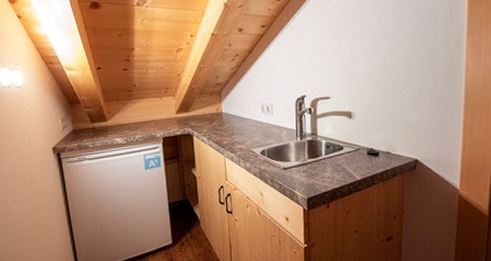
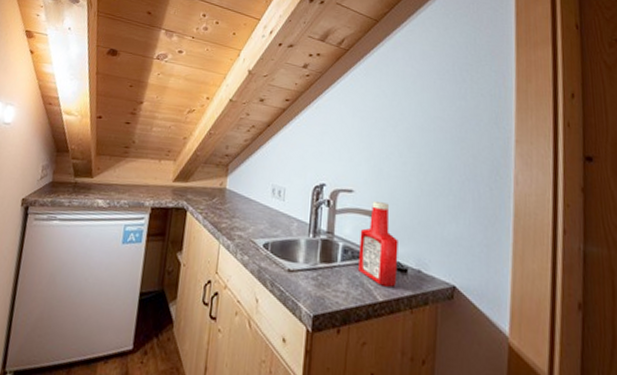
ketchup bottle: none [338,103,371,168] -> present [359,201,398,287]

